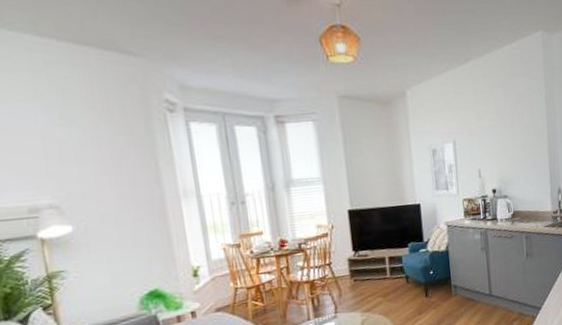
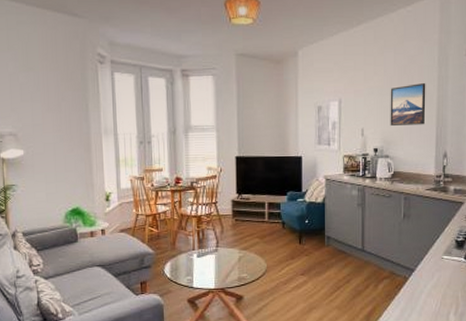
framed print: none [503,120,538,165] -> present [390,83,426,125]

